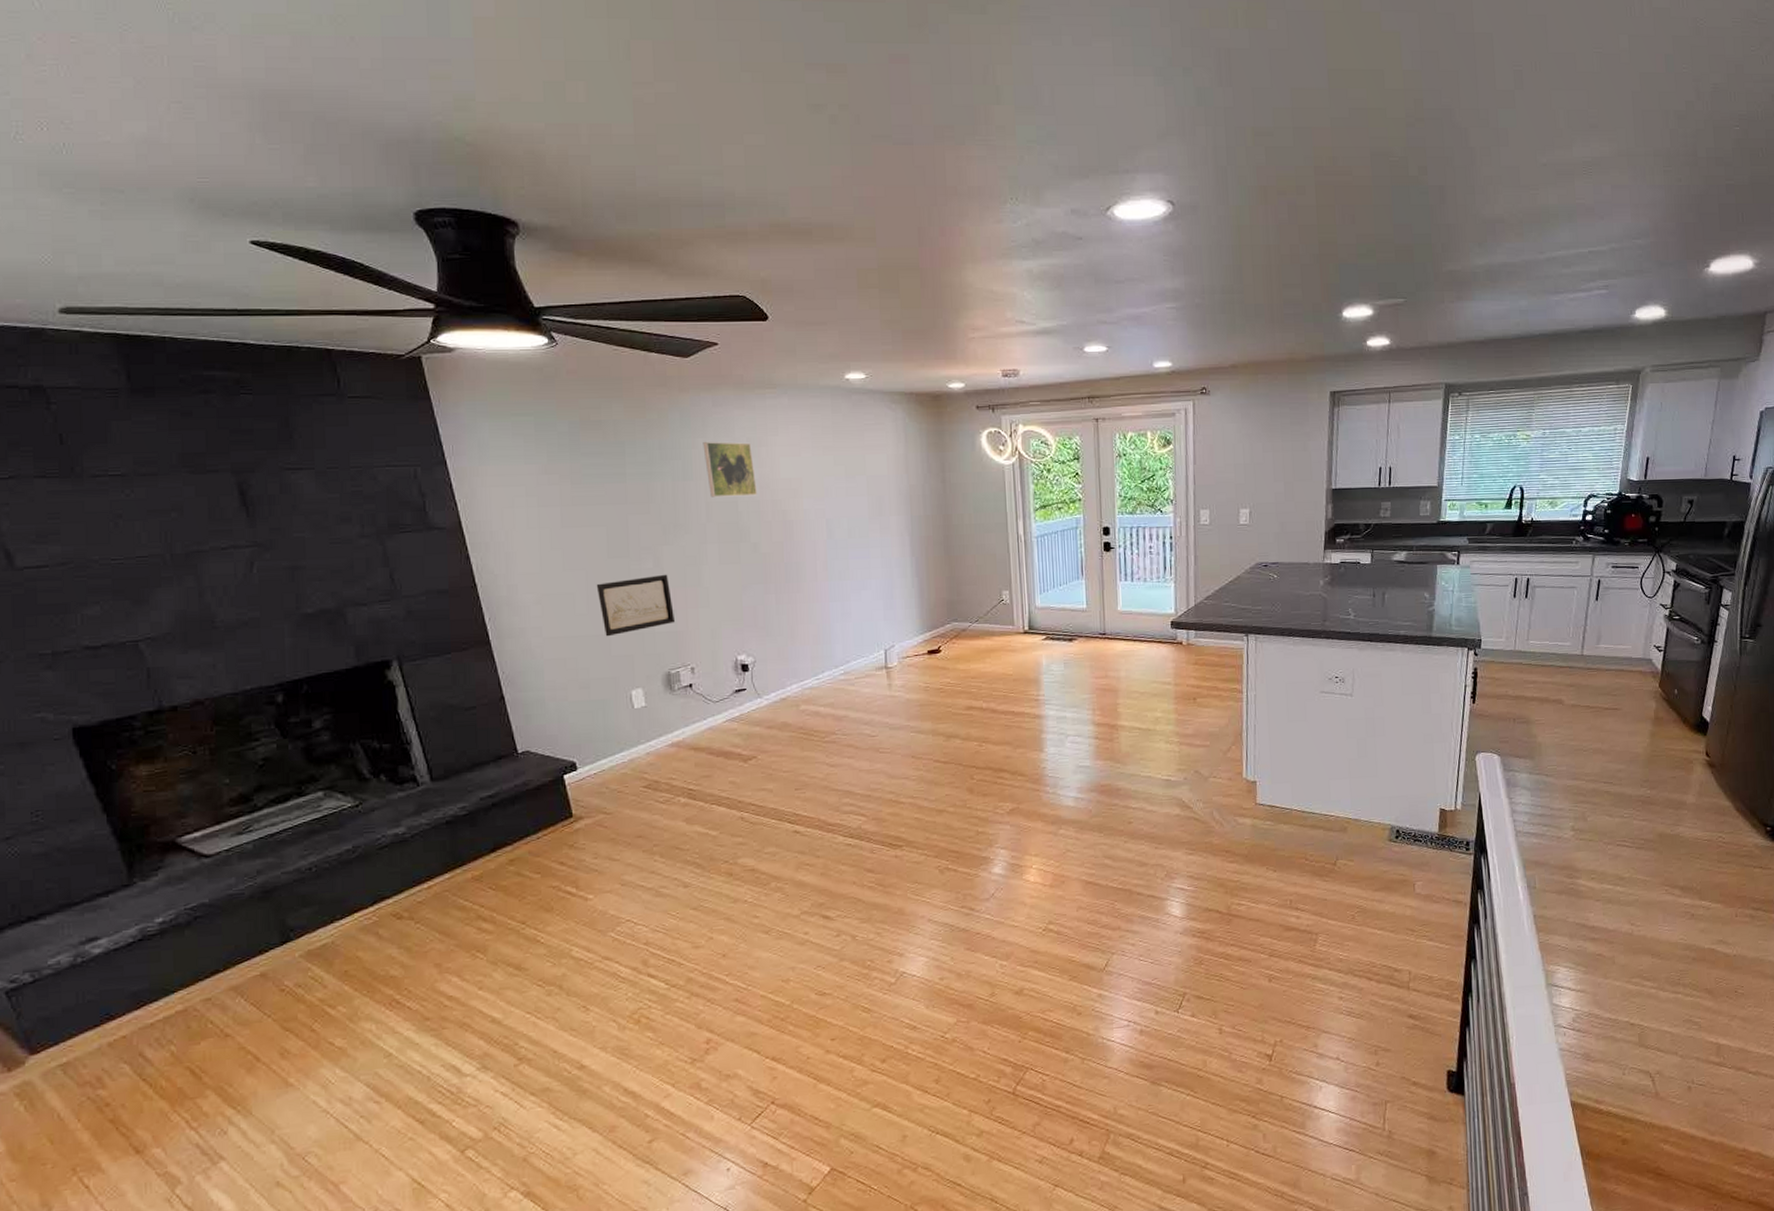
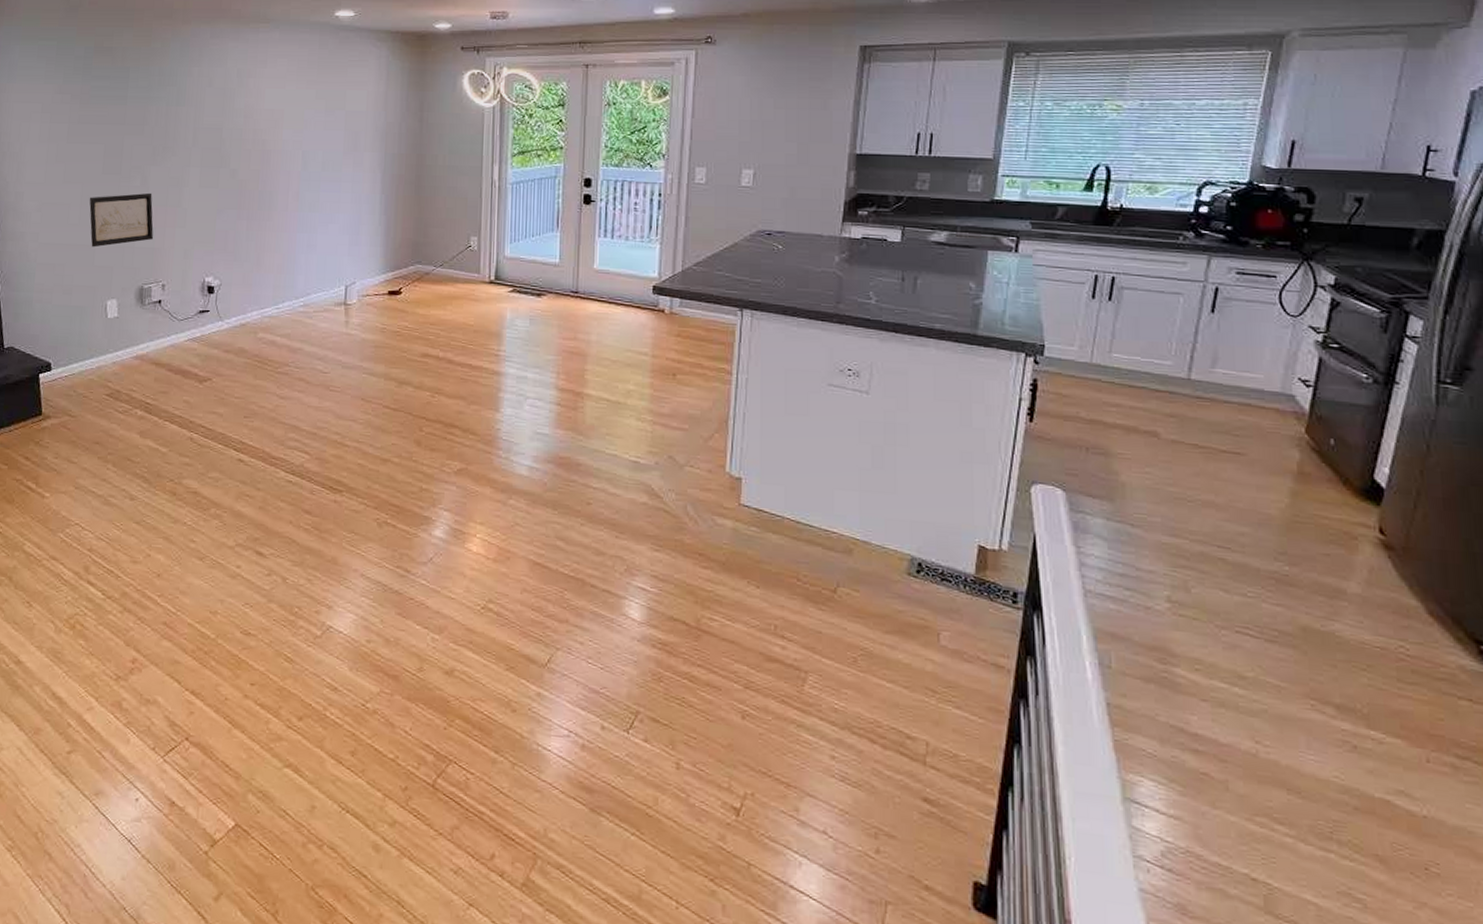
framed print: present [703,441,758,498] -> none [197,70,242,124]

